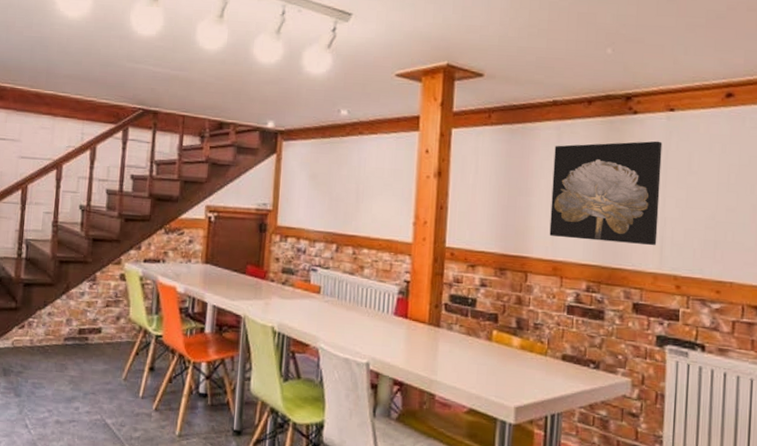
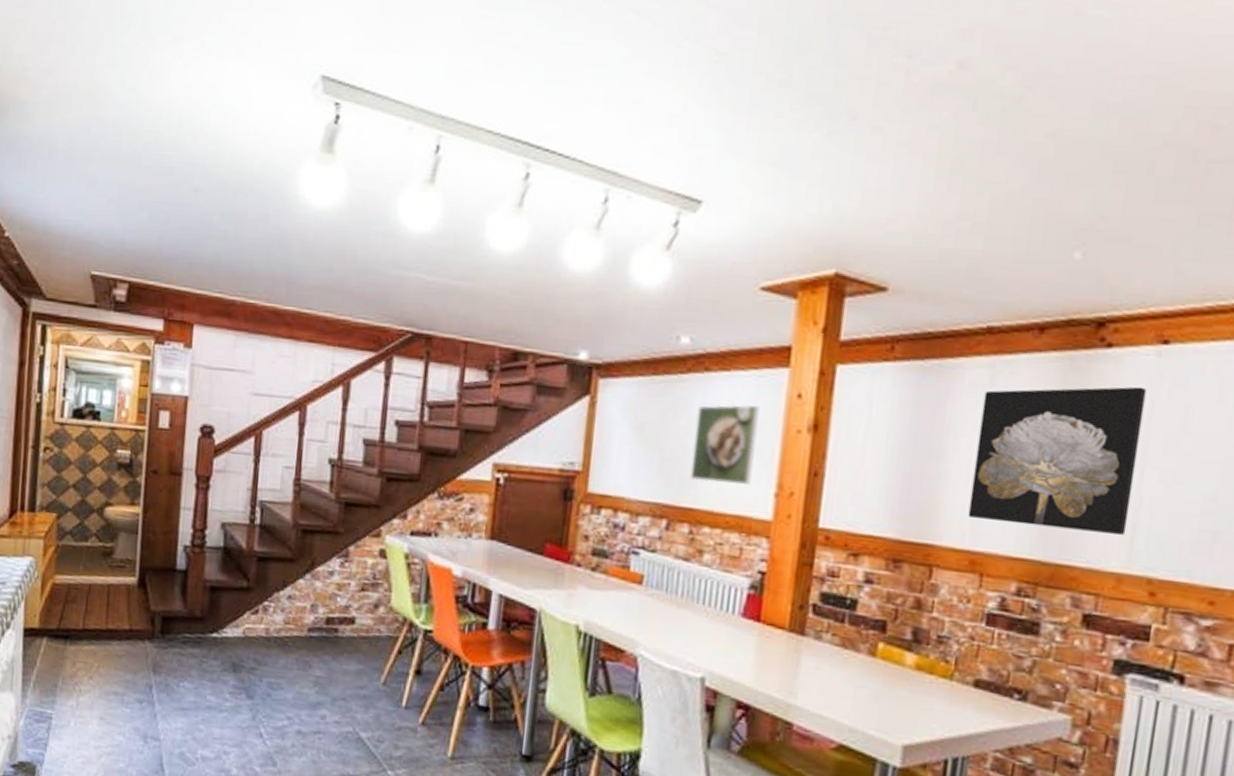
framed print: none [352,158,399,217] -> present [690,404,760,485]

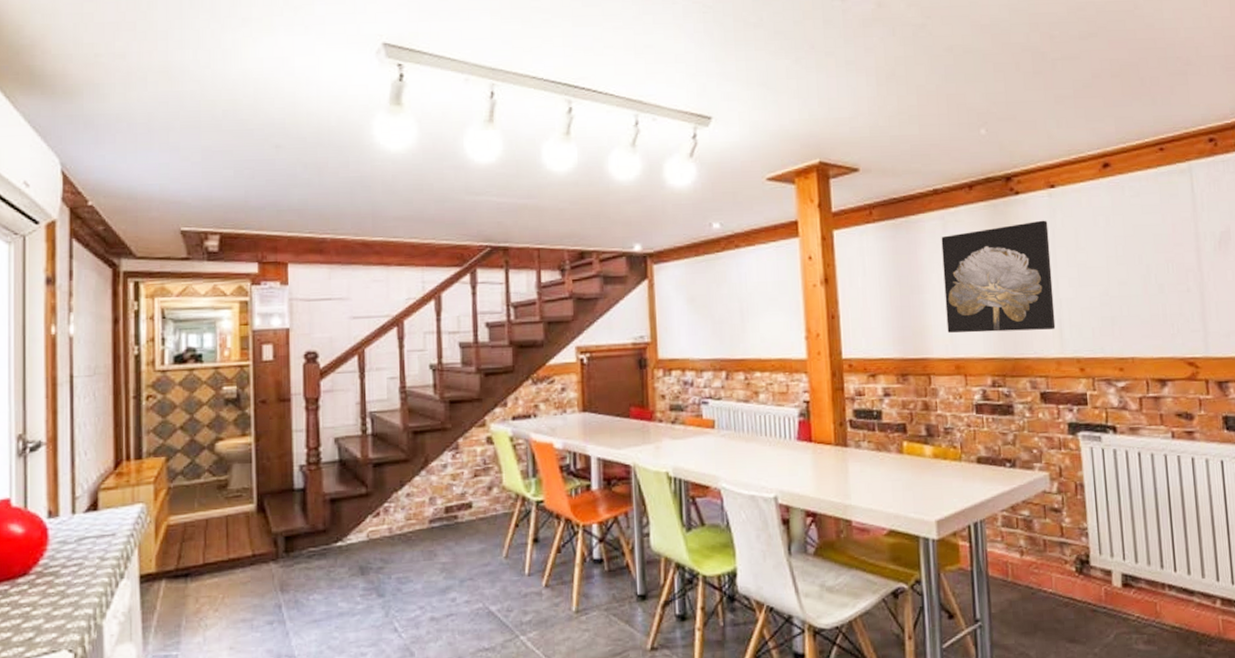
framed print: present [690,404,760,485] -> none [735,270,785,336]

